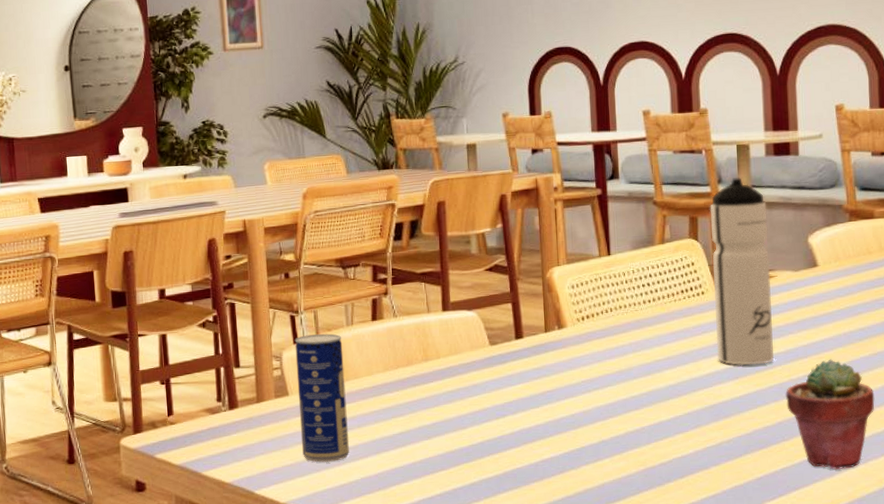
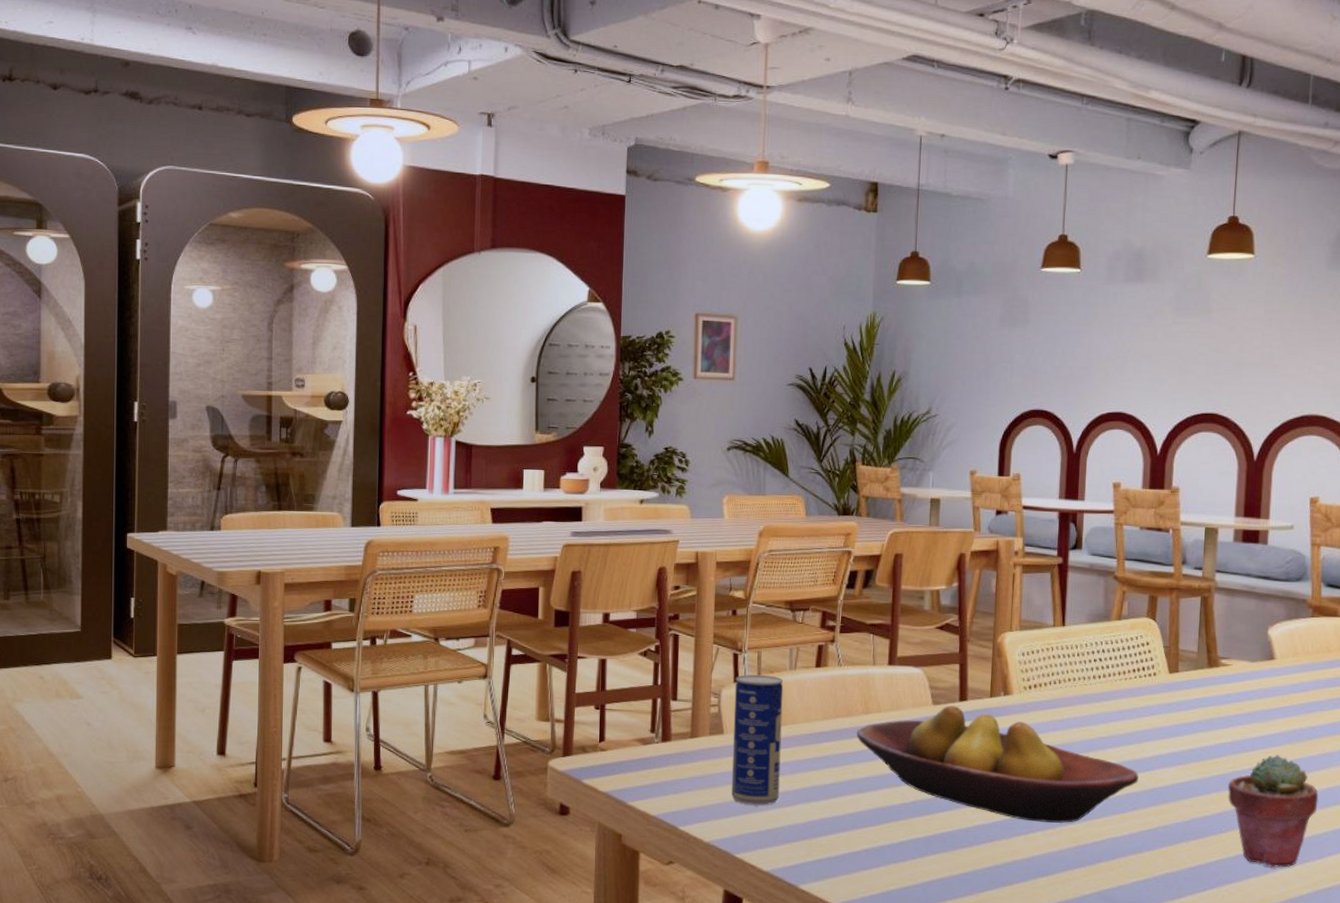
fruit bowl: none [419,344,698,450] -> present [857,706,1139,823]
water bottle: present [710,178,774,366] -> none [1162,561,1229,753]

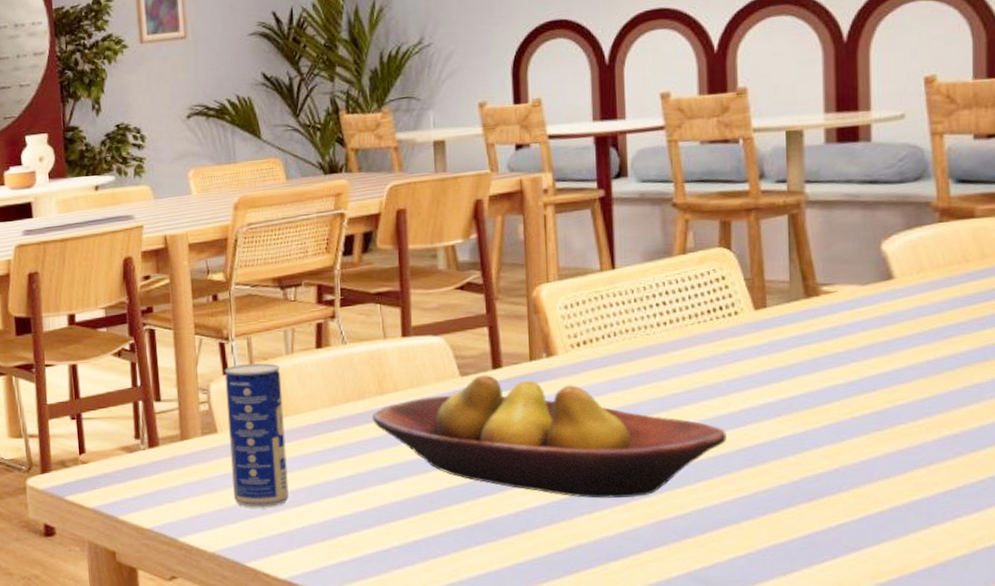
potted succulent: present [1227,755,1319,868] -> none [844,392,968,528]

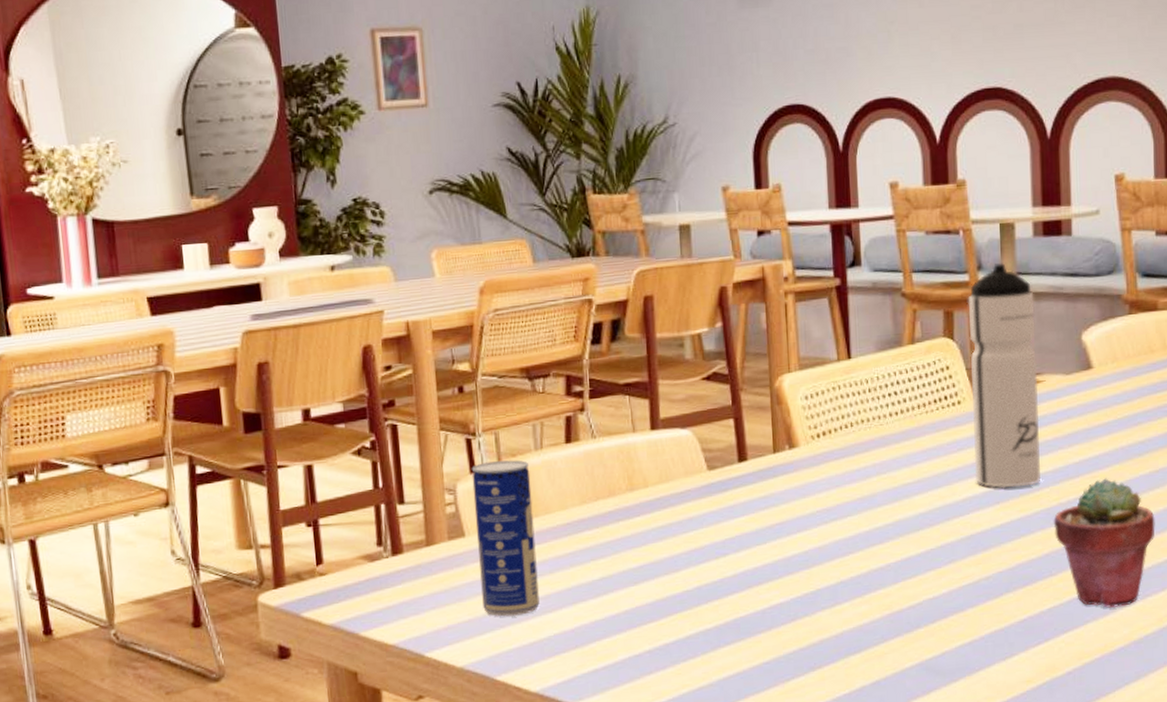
fruit bowl: present [373,375,727,499] -> none [623,468,953,592]
water bottle: none [747,171,830,401] -> present [968,263,1040,489]
potted succulent: none [844,392,968,528] -> present [1053,478,1155,609]

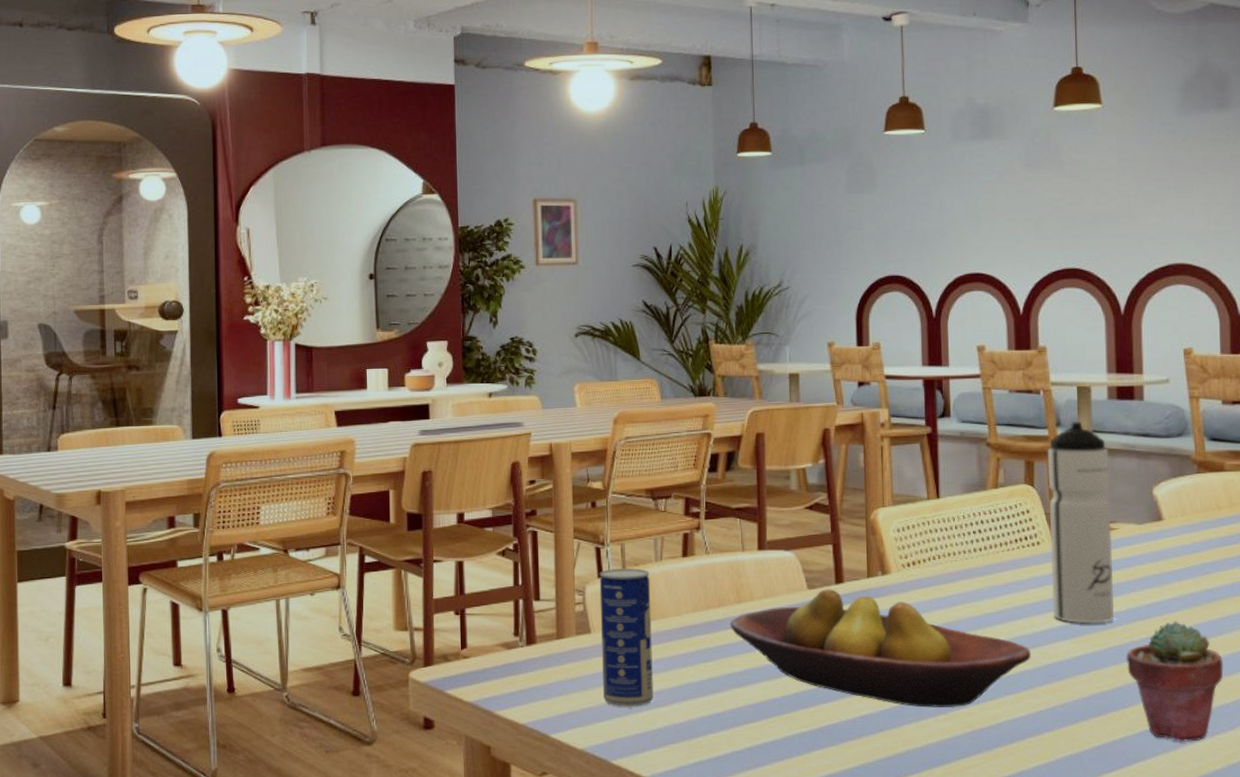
fruit bowl: none [623,468,953,592] -> present [731,589,1031,708]

